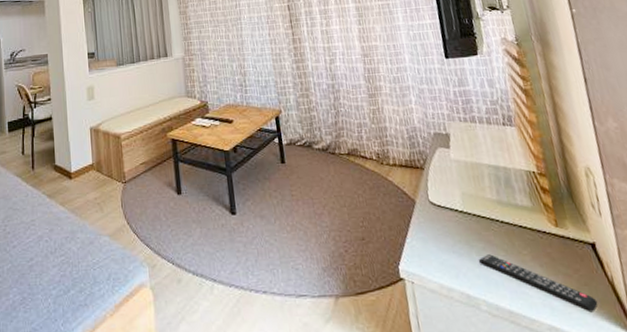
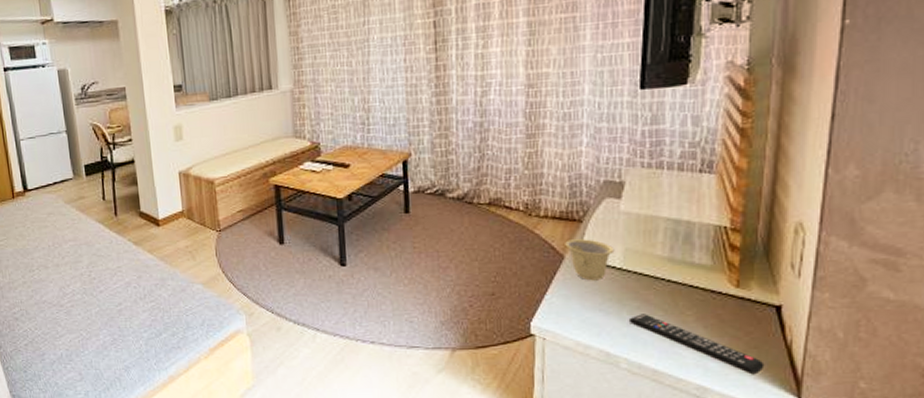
cup: none [414,184,454,224] -> present [565,239,615,281]

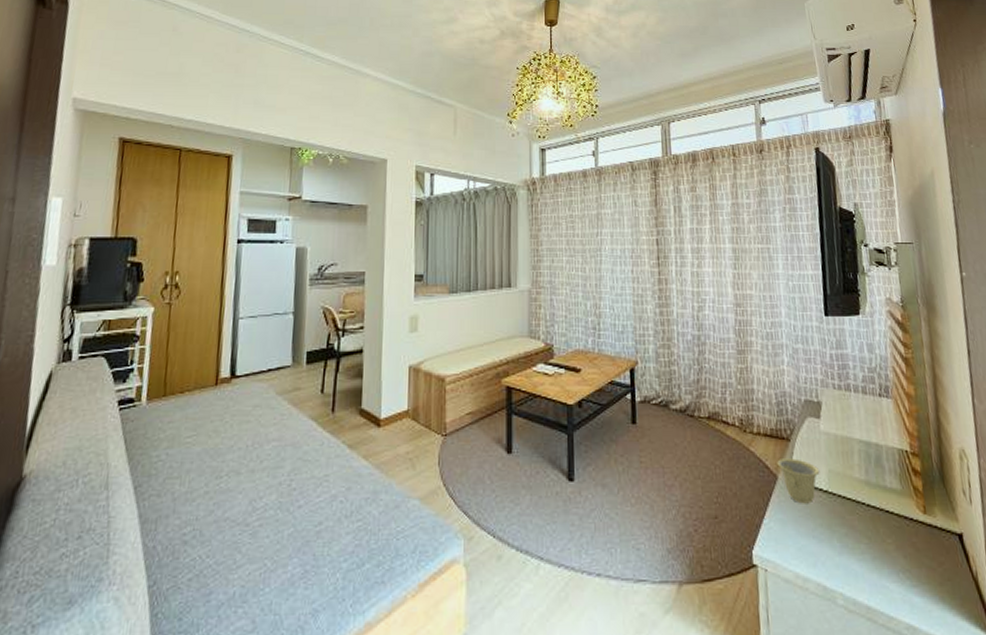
remote control: present [628,314,765,375] -> none [839,541,960,611]

